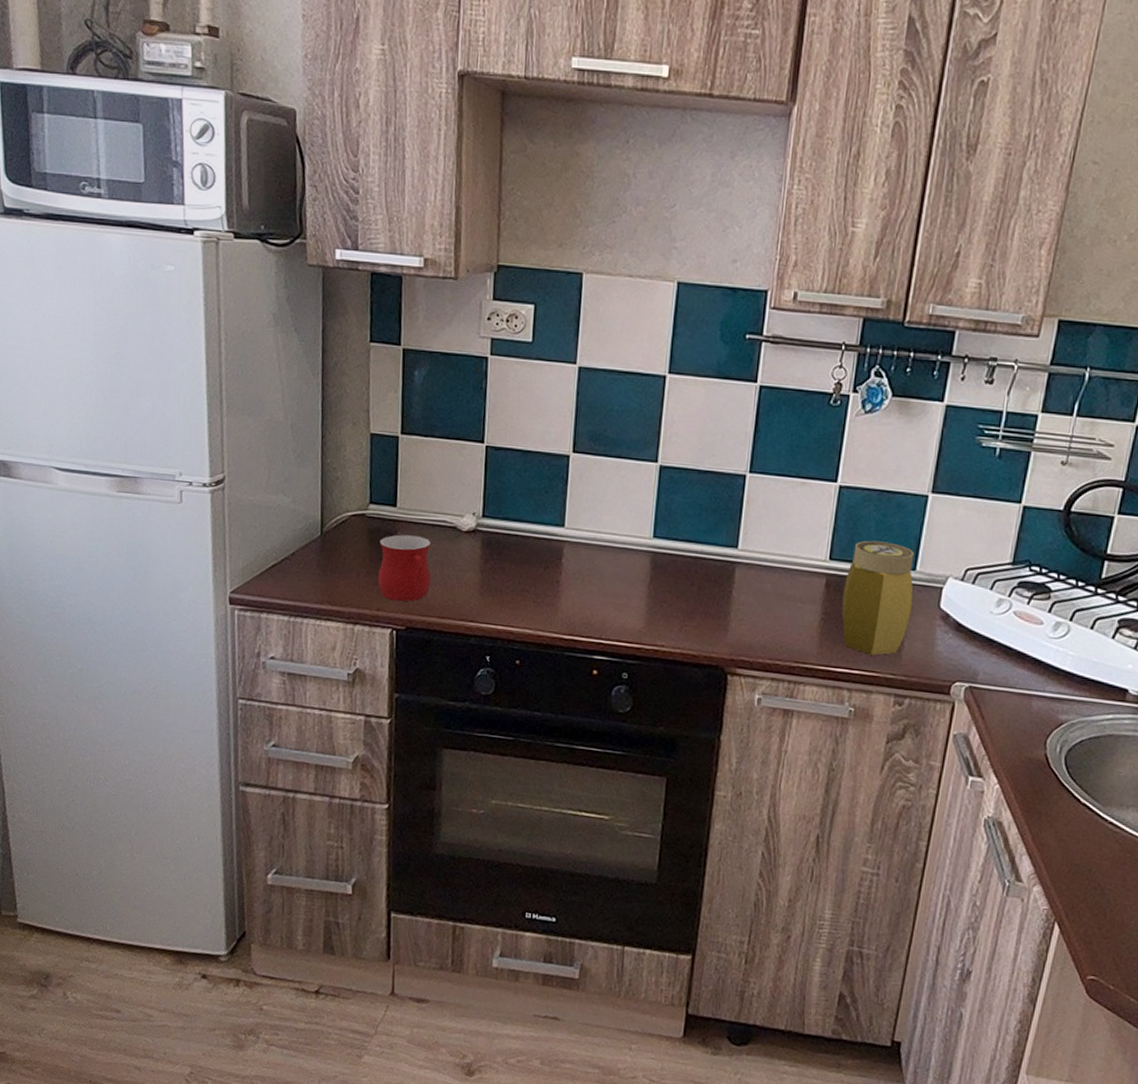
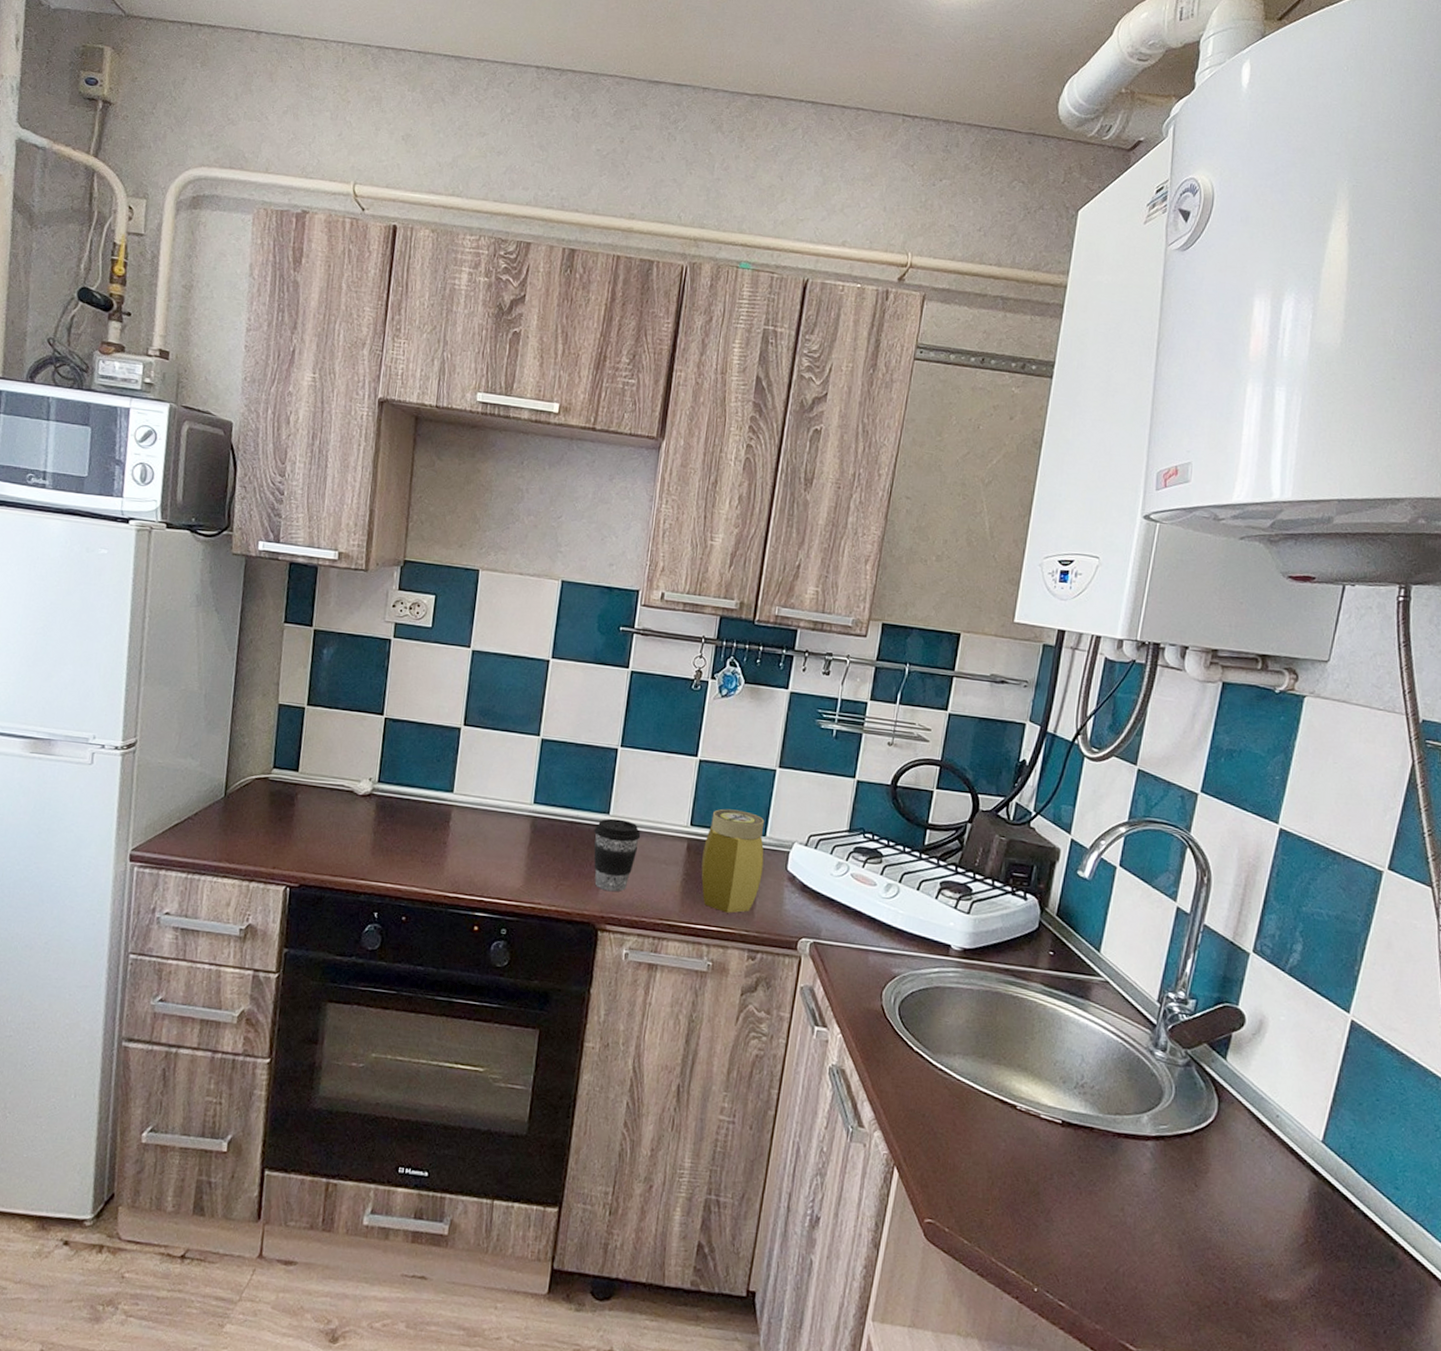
mug: present [378,534,431,602] -> none [275,797,329,861]
coffee cup: none [720,553,774,633] -> present [593,818,641,892]

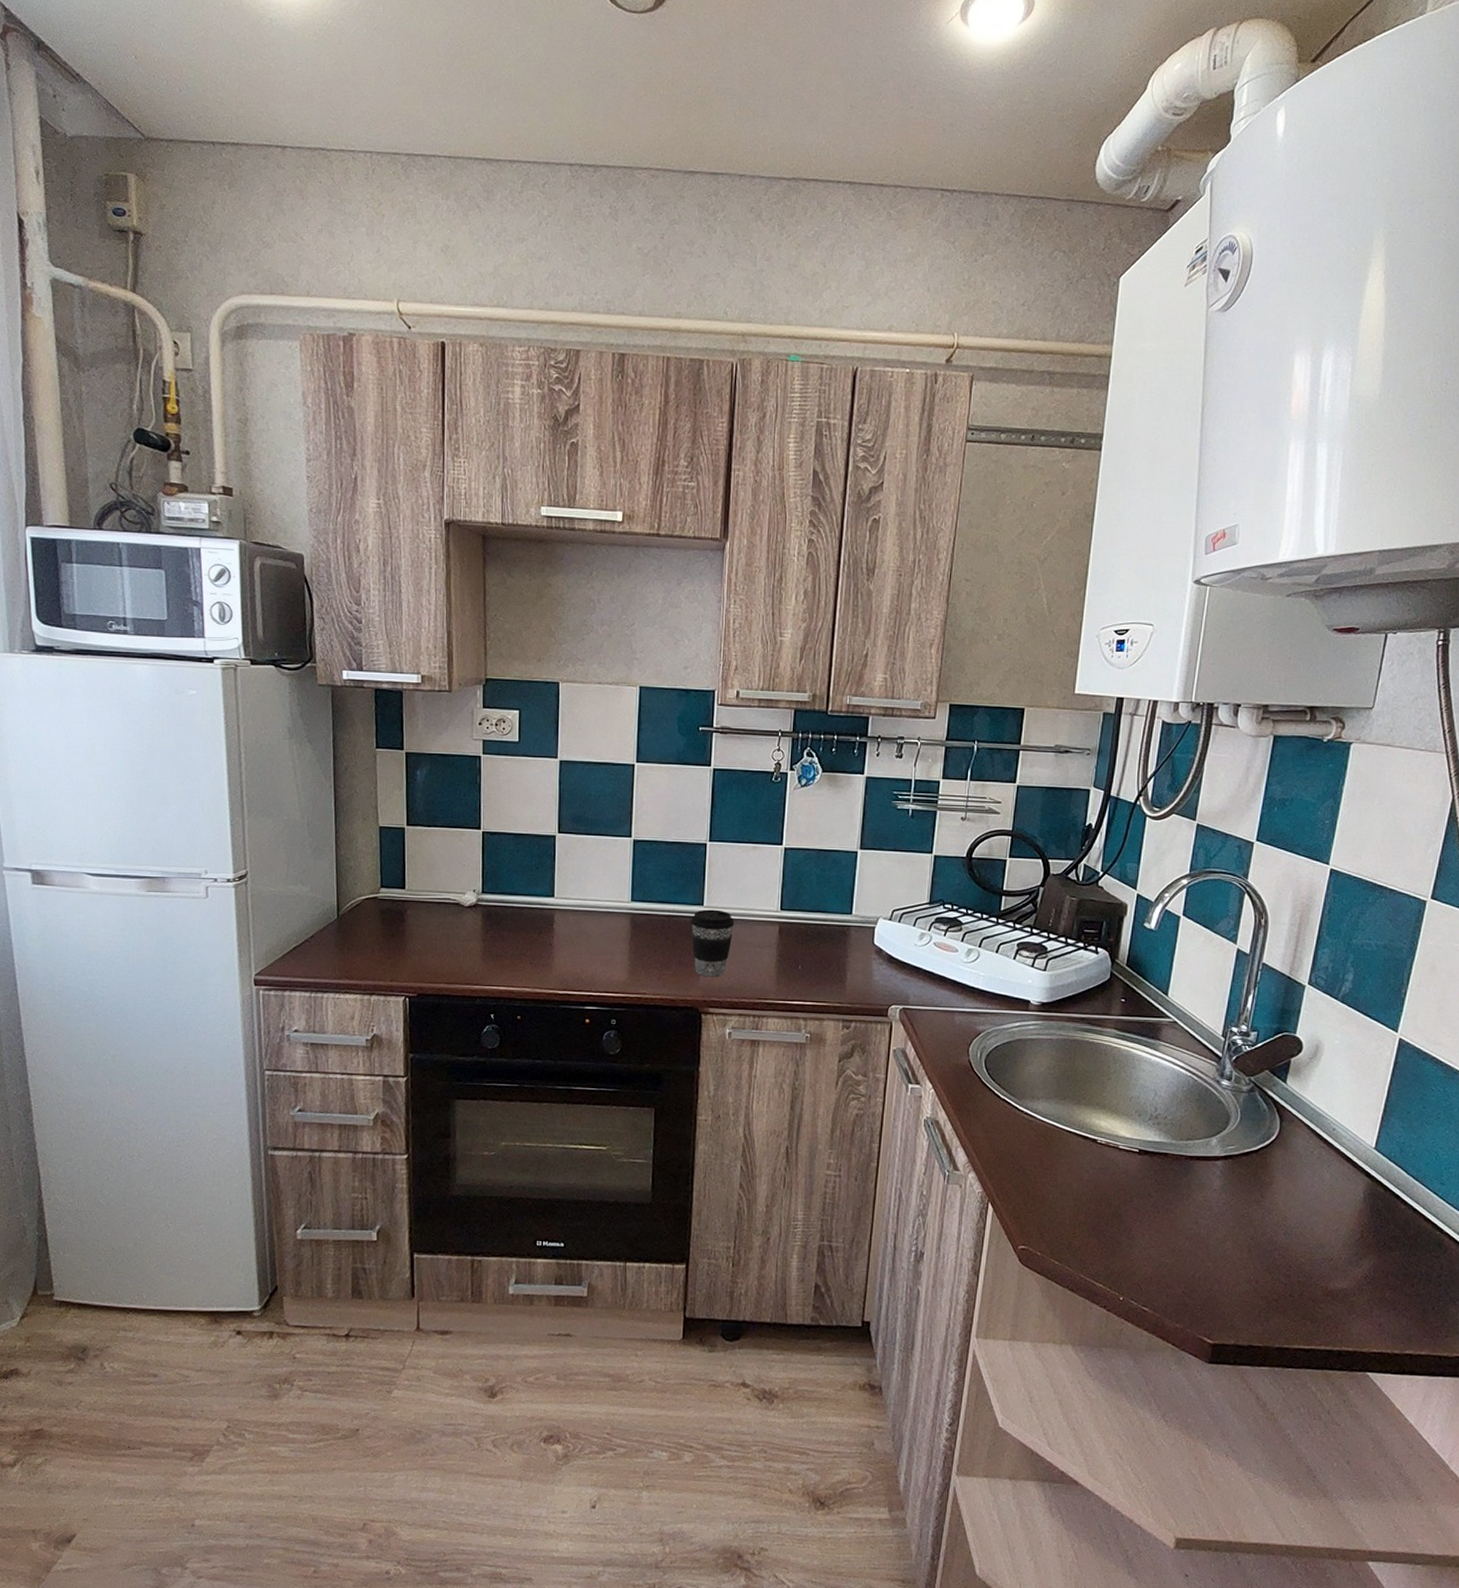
jar: present [701,809,765,913] -> none [794,892,852,988]

